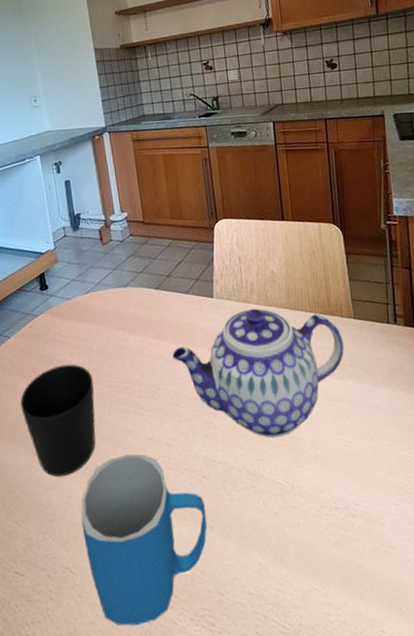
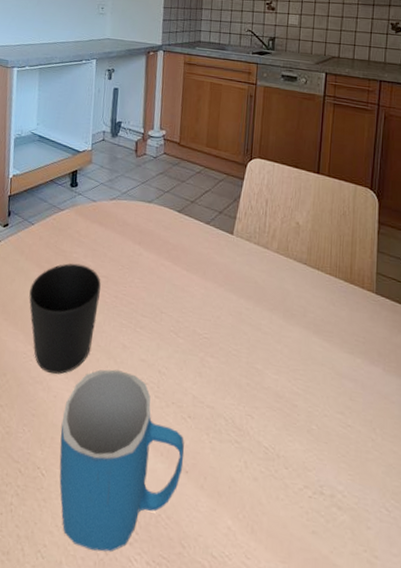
teapot: present [172,308,344,439] -> none [181,255,360,398]

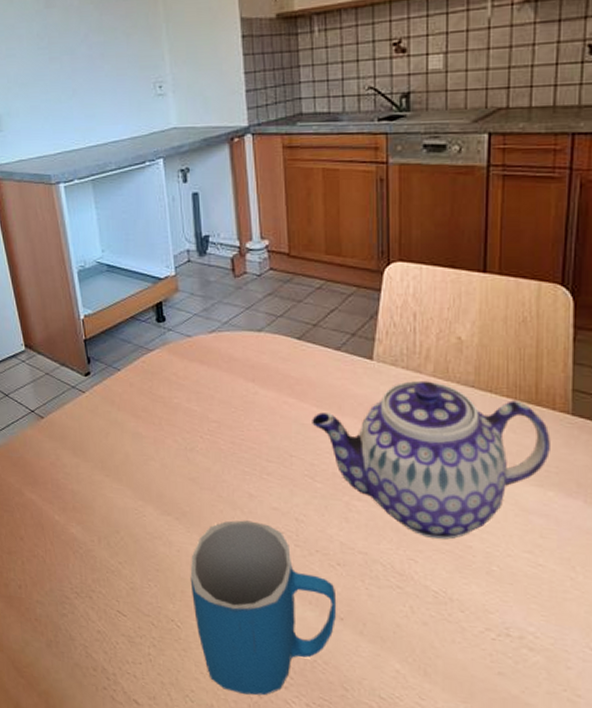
cup: present [29,263,101,374] -> none [129,409,213,529]
teapot: none [181,255,360,398] -> present [312,380,550,540]

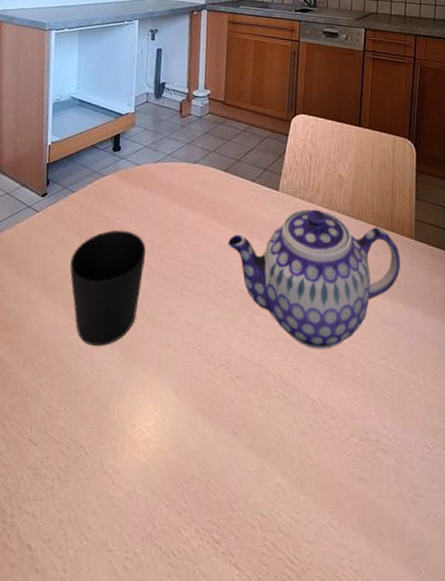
cup: none [129,409,213,529] -> present [70,230,146,347]
mug: present [190,520,337,696] -> none [104,336,233,526]

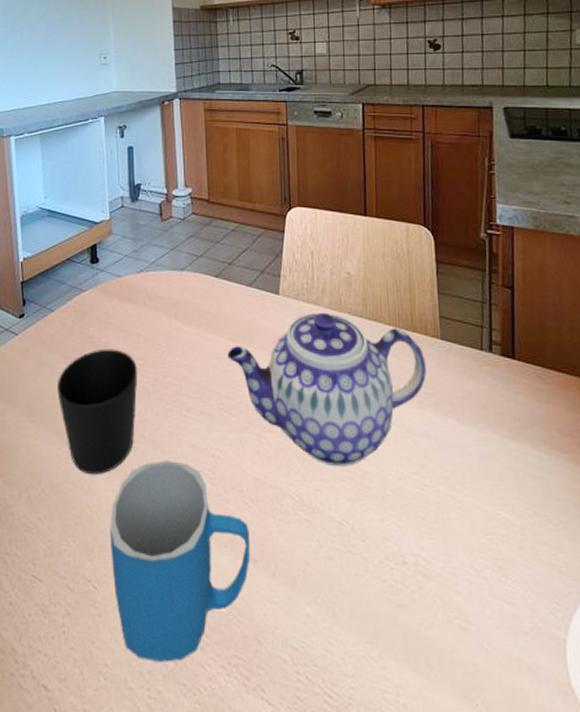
mug: none [104,336,233,526] -> present [110,460,251,662]

